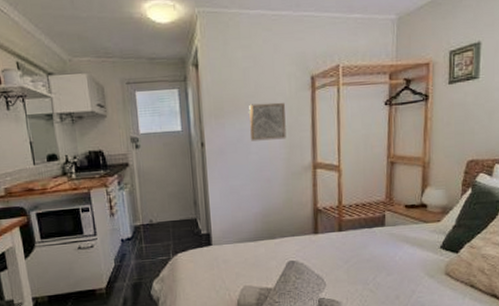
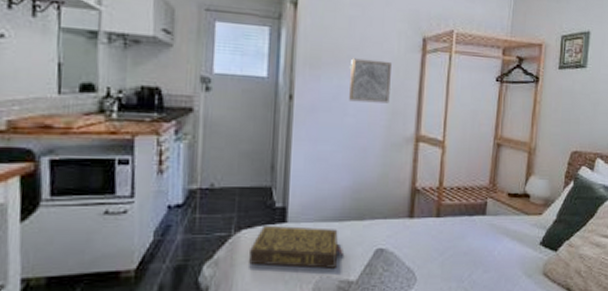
book: none [186,247,261,280] -> present [249,225,343,269]

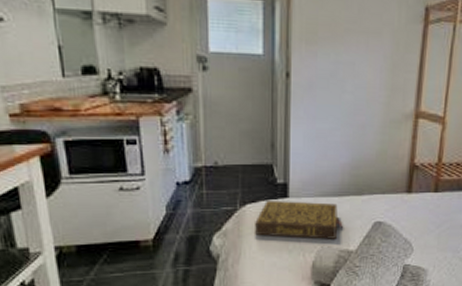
wall art: present [349,58,391,104] -> none [347,32,391,79]

